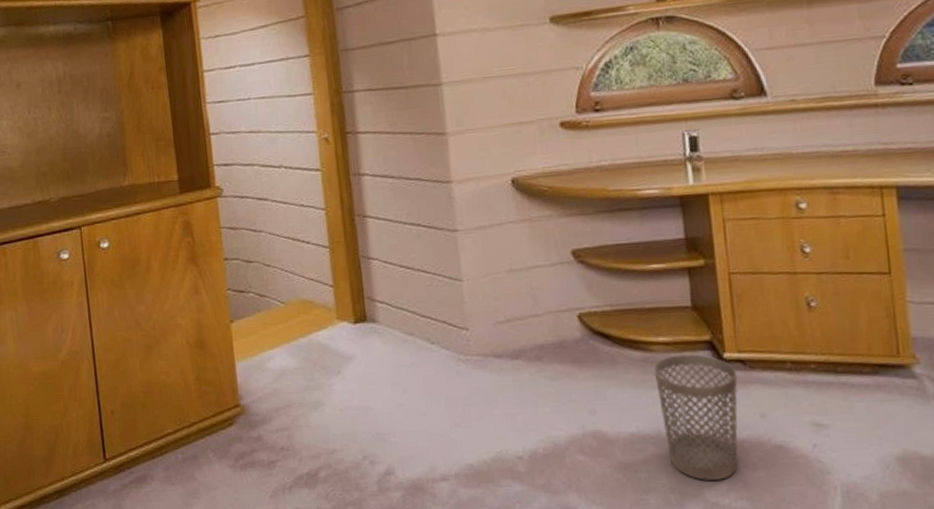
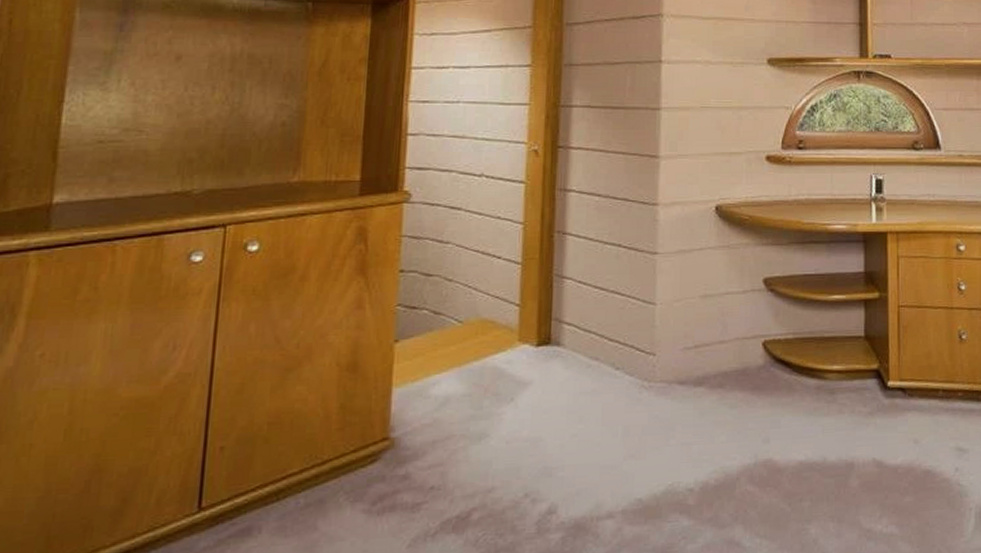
wastebasket: present [654,354,738,480] -> none [827,382,898,507]

